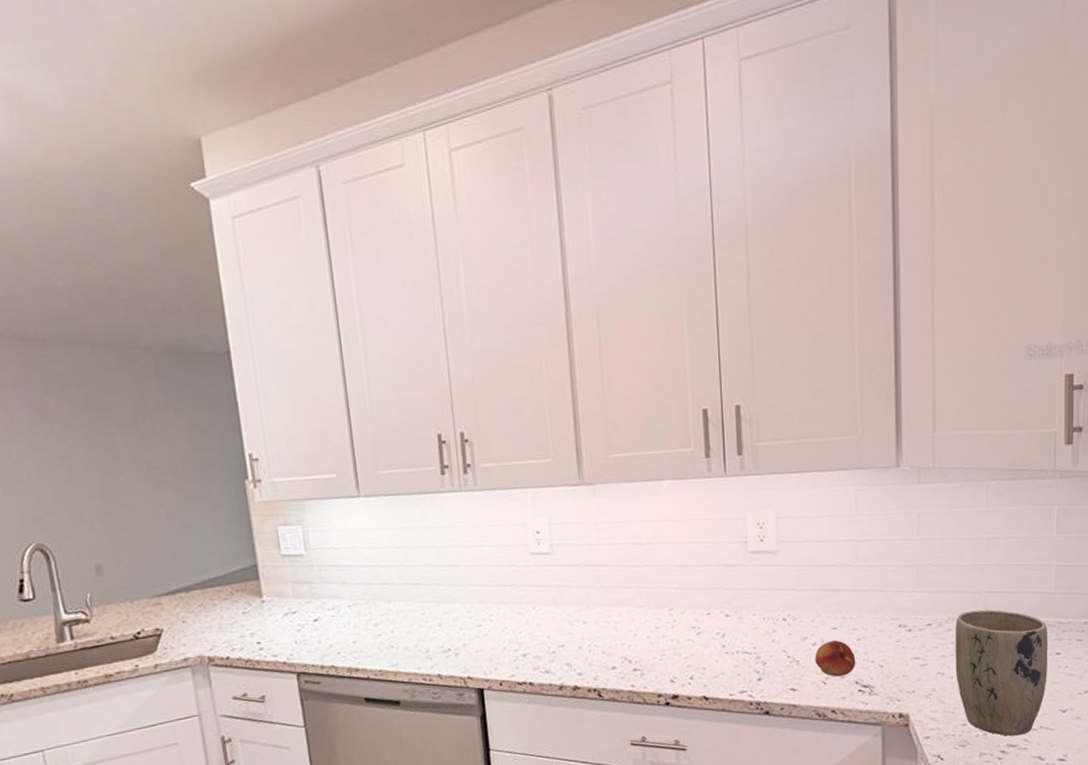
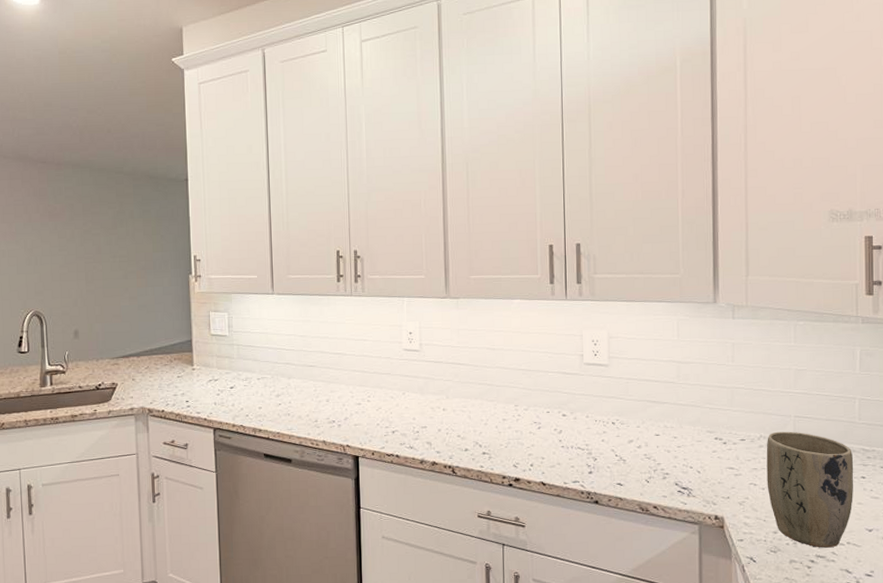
fruit: present [815,640,856,677] -> none [639,445,676,477]

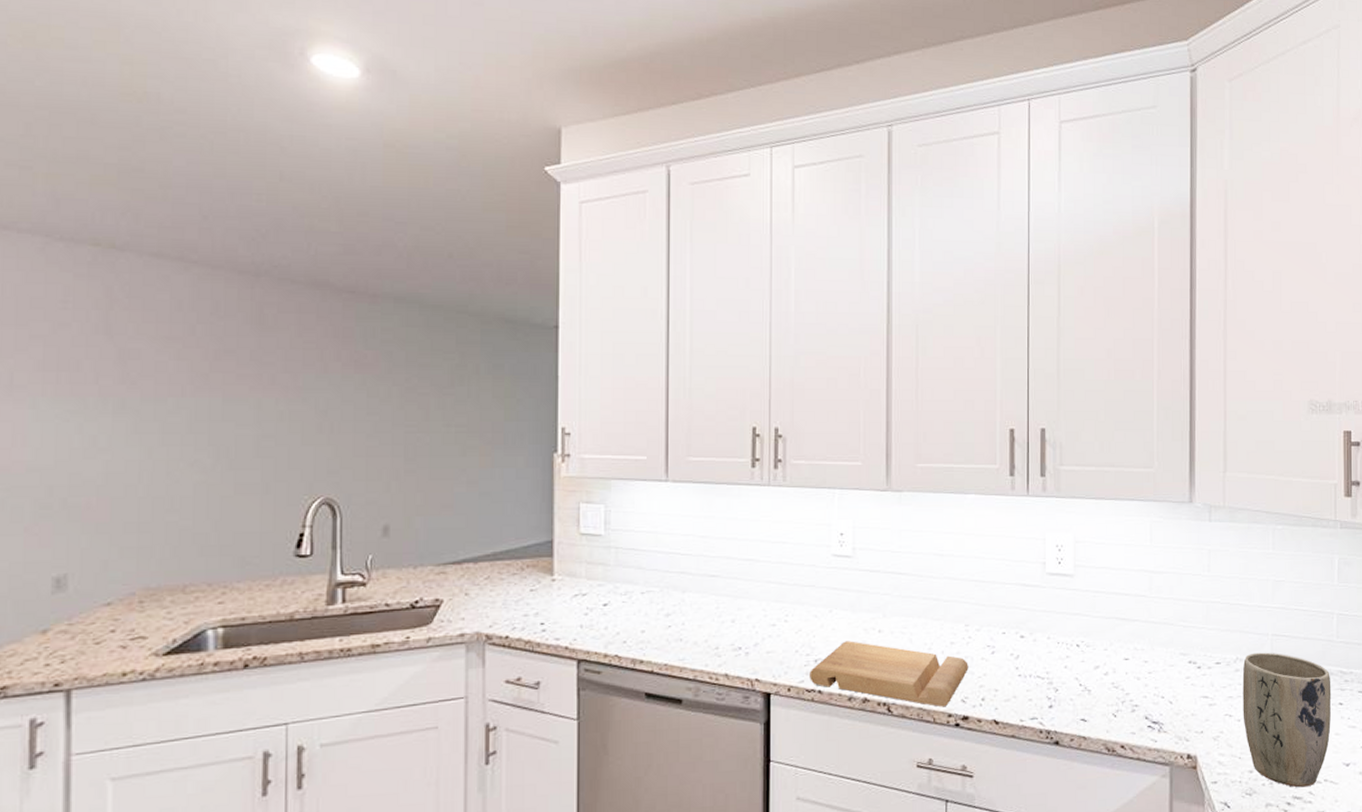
cutting board: none [389,417,519,471] -> present [810,640,969,707]

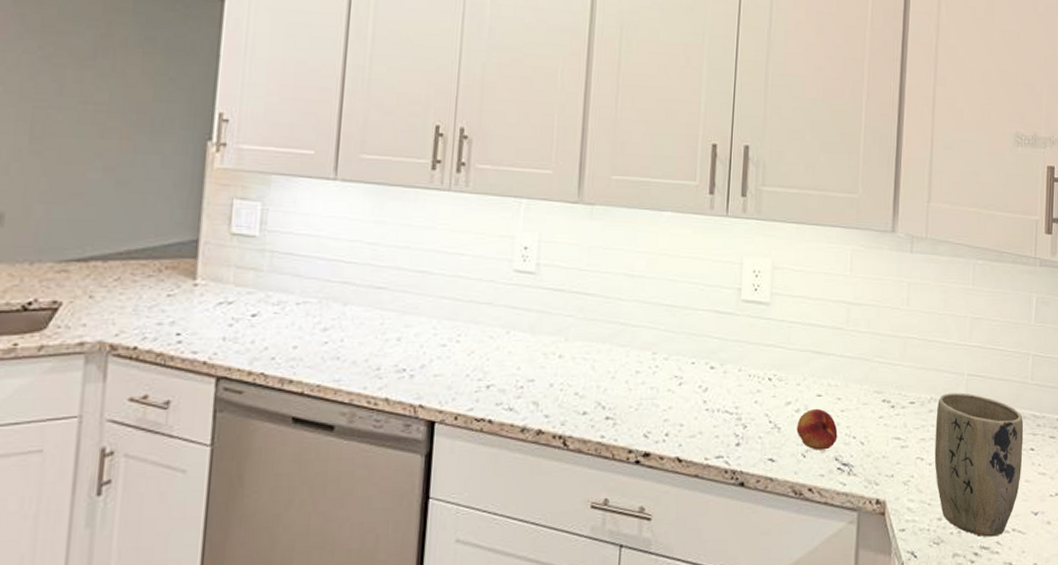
cutting board: present [810,640,969,707] -> none [480,366,654,442]
fruit: none [1106,671,1146,710] -> present [796,408,838,450]

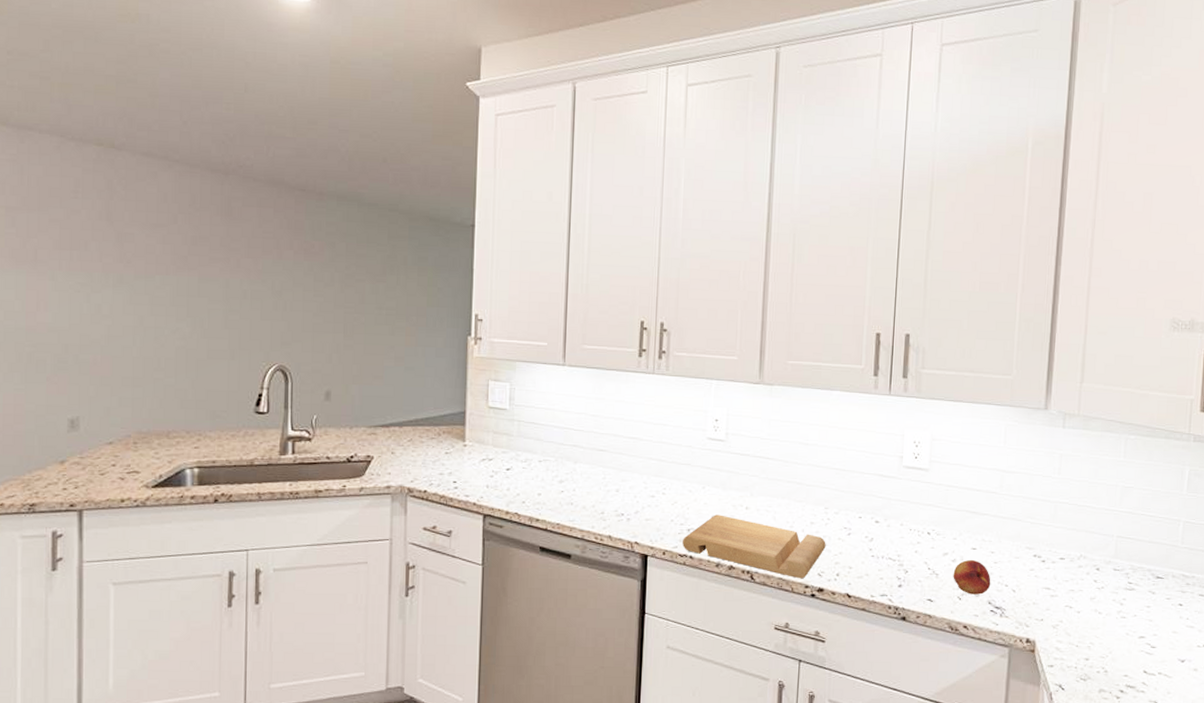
cutting board: none [480,366,654,442] -> present [682,514,826,579]
plant pot: present [934,392,1024,537] -> none [1082,552,1173,678]

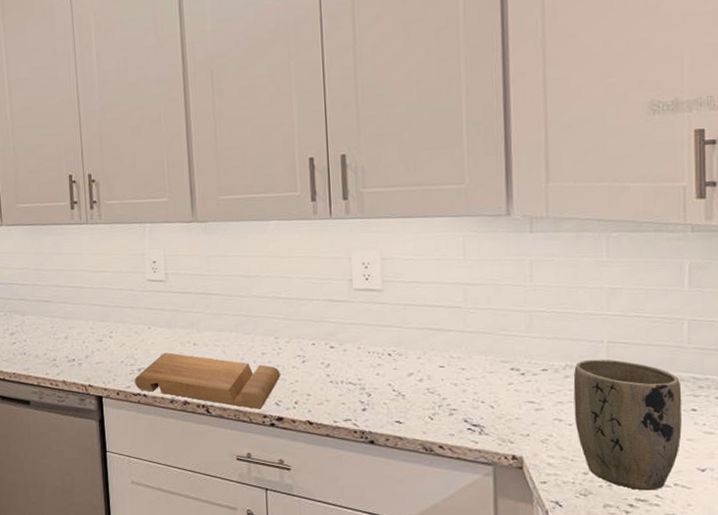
fruit: present [953,559,991,595] -> none [421,377,465,414]
plant pot: none [1082,552,1173,678] -> present [573,359,682,491]

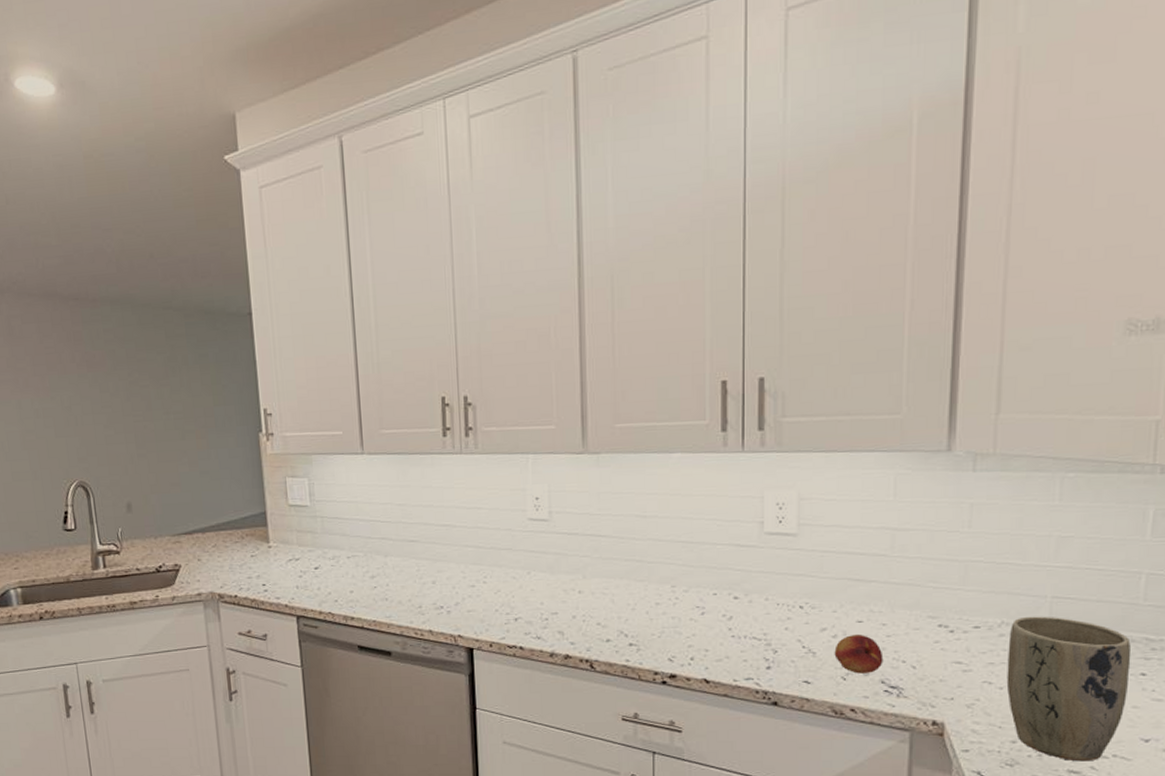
cutting board: present [135,352,281,409] -> none [510,601,676,665]
fruit: none [421,377,465,414] -> present [834,634,884,674]

